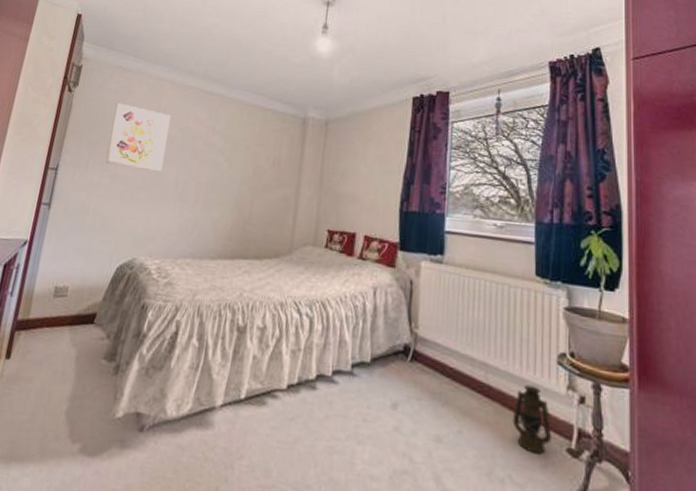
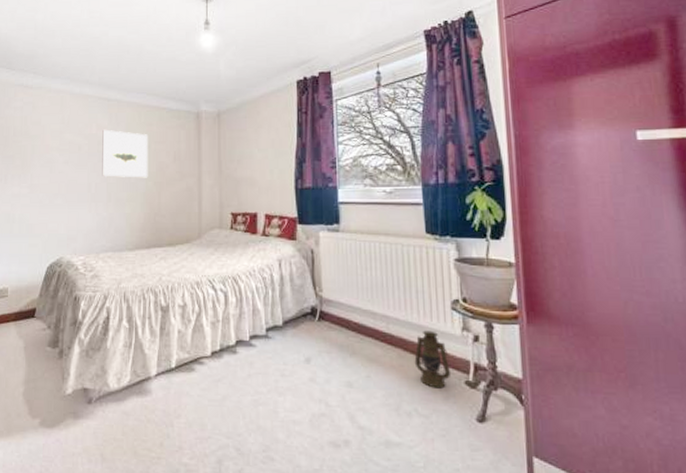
wall art: present [105,102,171,171] -> none [22,118,75,177]
wall art: none [192,124,249,182] -> present [102,129,149,178]

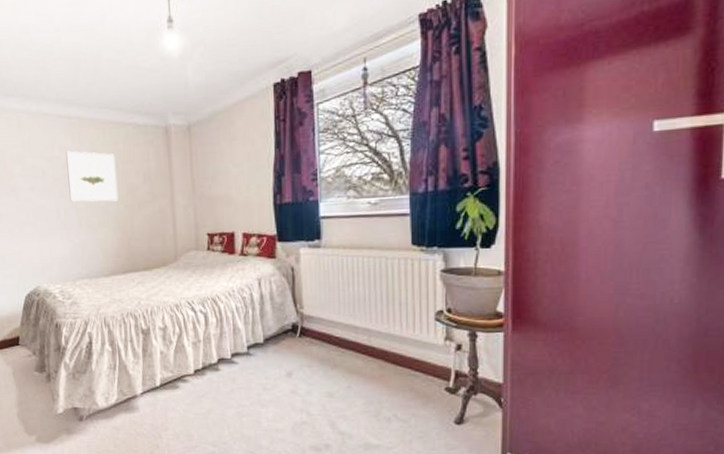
lantern: present [414,330,451,389] -> none [395,341,432,395]

